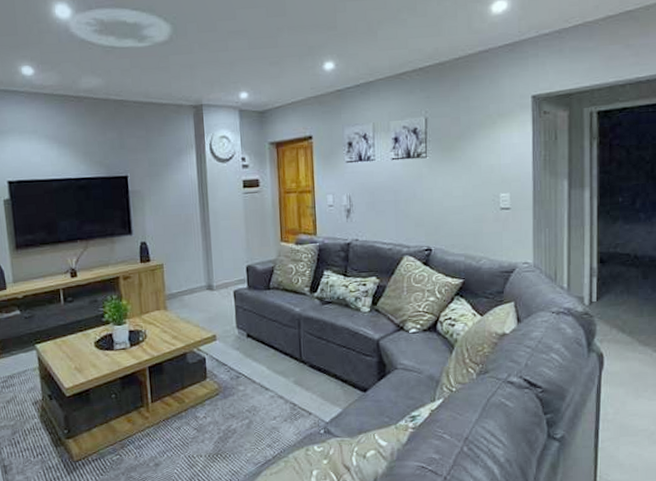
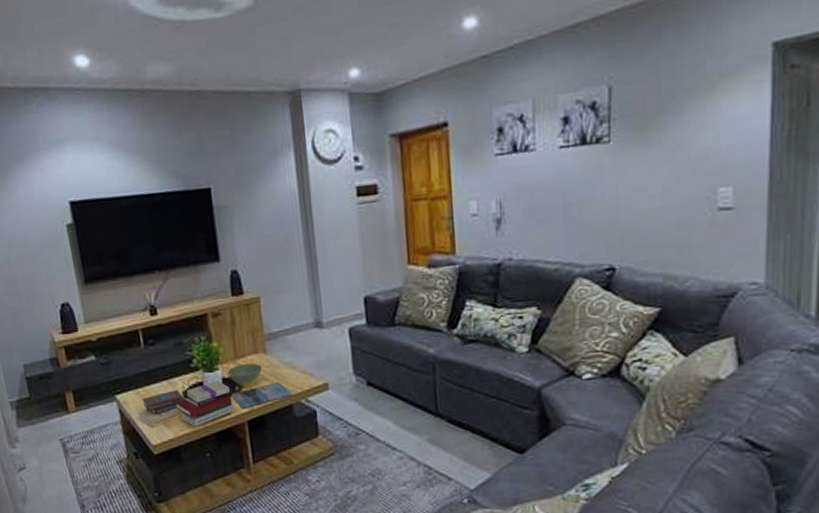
books: none [54,340,97,373] -> present [137,390,187,428]
books: none [87,332,138,372] -> present [175,380,235,427]
bowl: none [134,318,163,339] -> present [228,363,262,388]
magazine: none [136,334,187,356] -> present [231,382,293,409]

